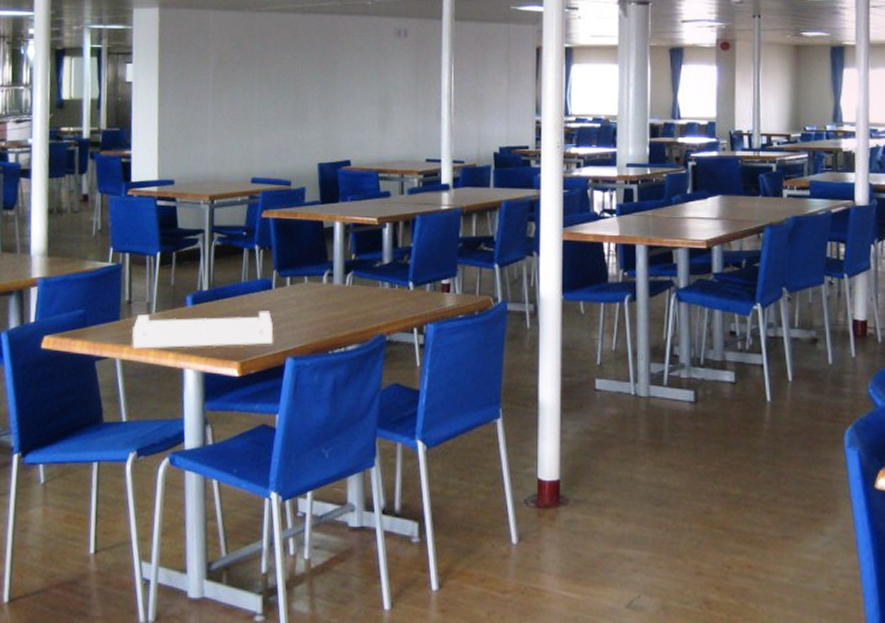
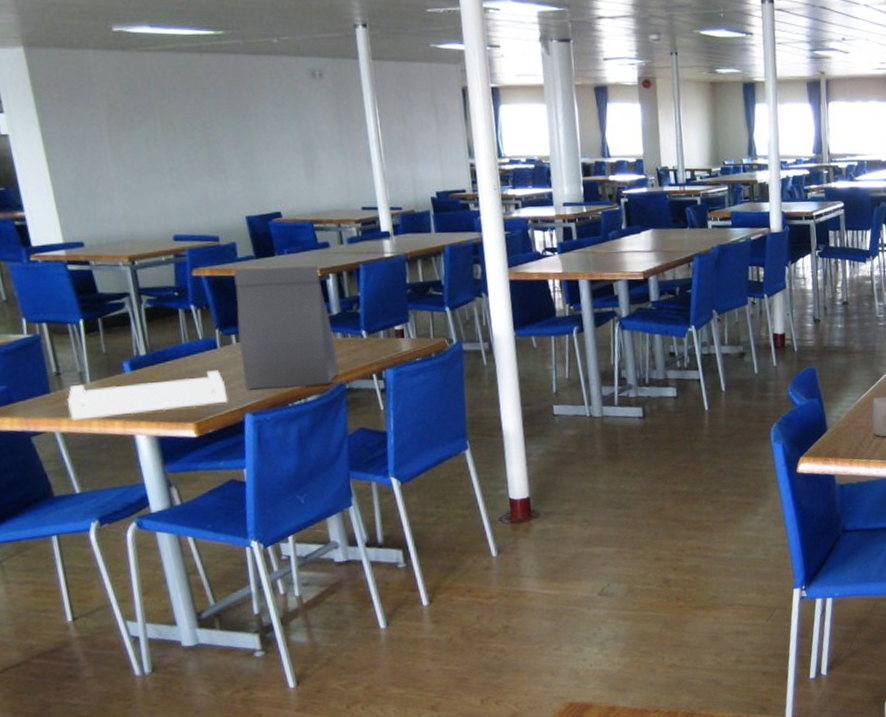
paper bag: none [292,212,382,336] -> present [233,265,339,390]

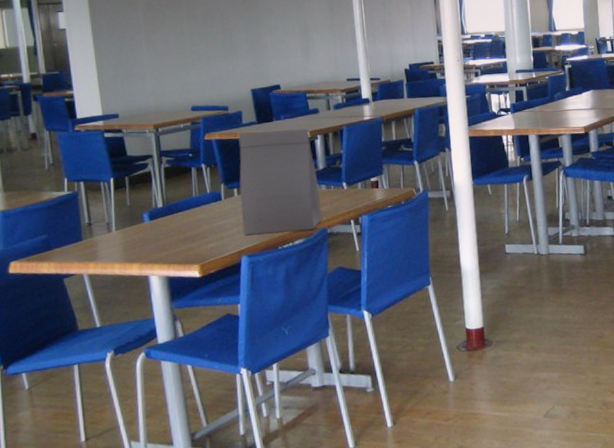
tray: present [67,370,228,421] -> none [96,219,228,264]

